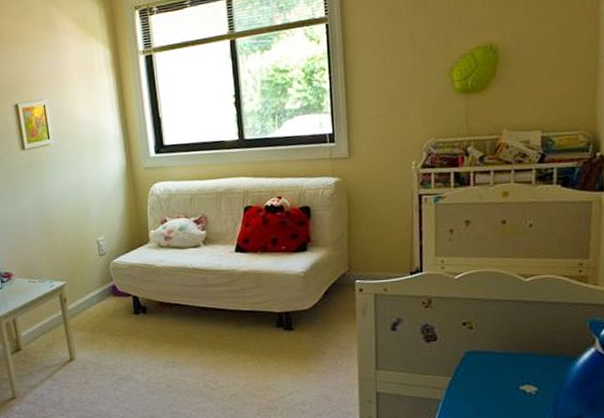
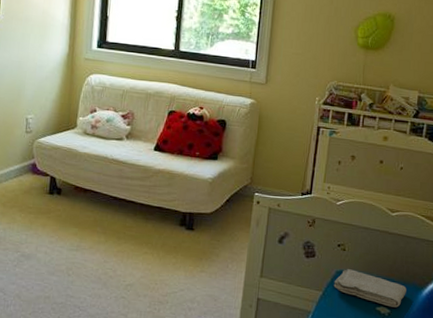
washcloth: none [463,348,555,384] -> present [333,269,407,308]

